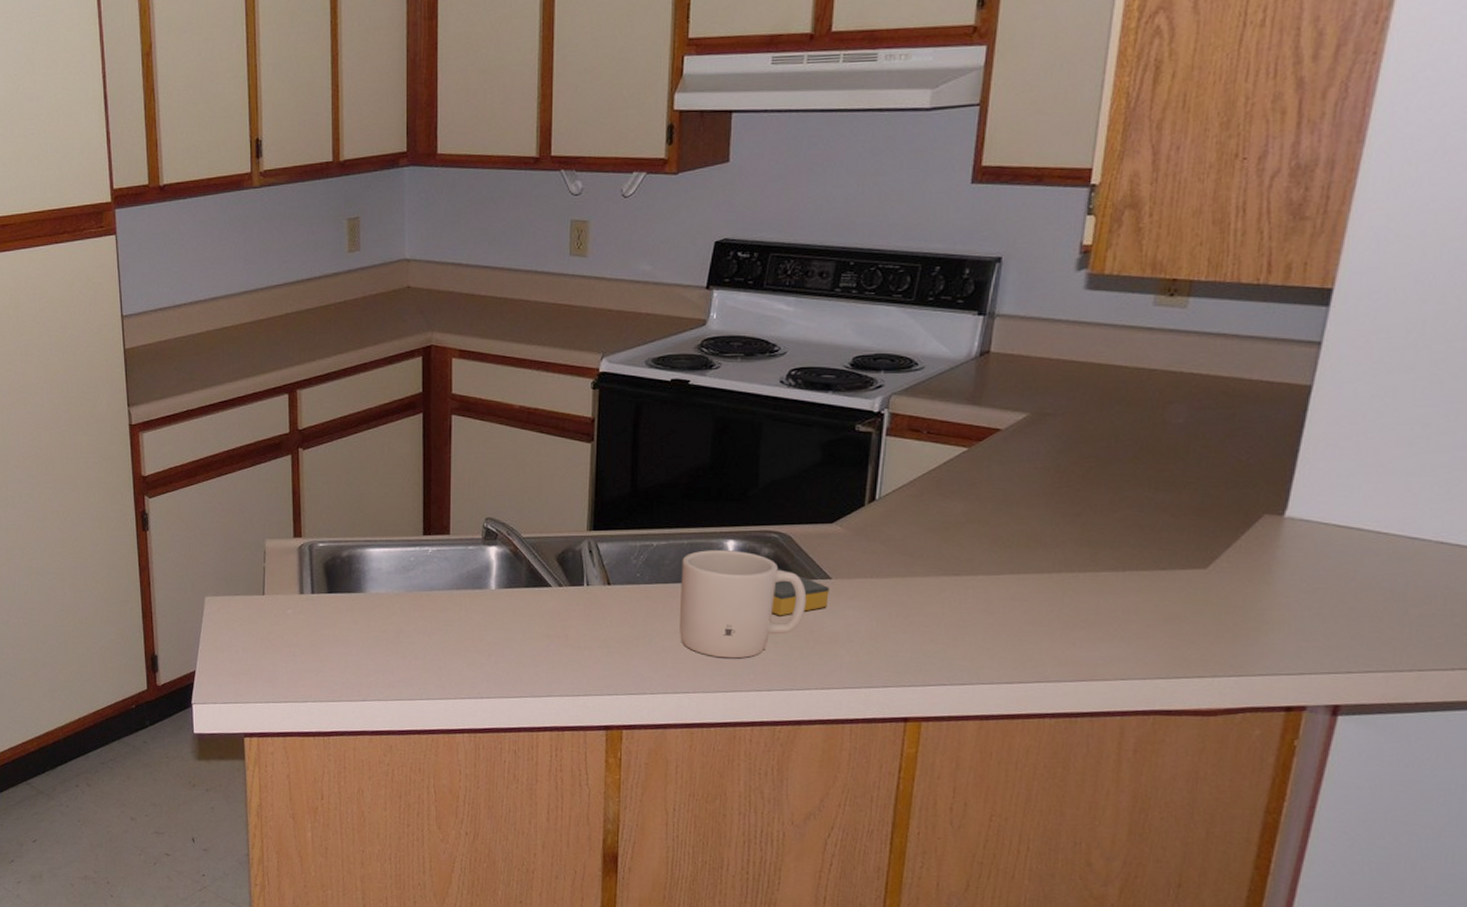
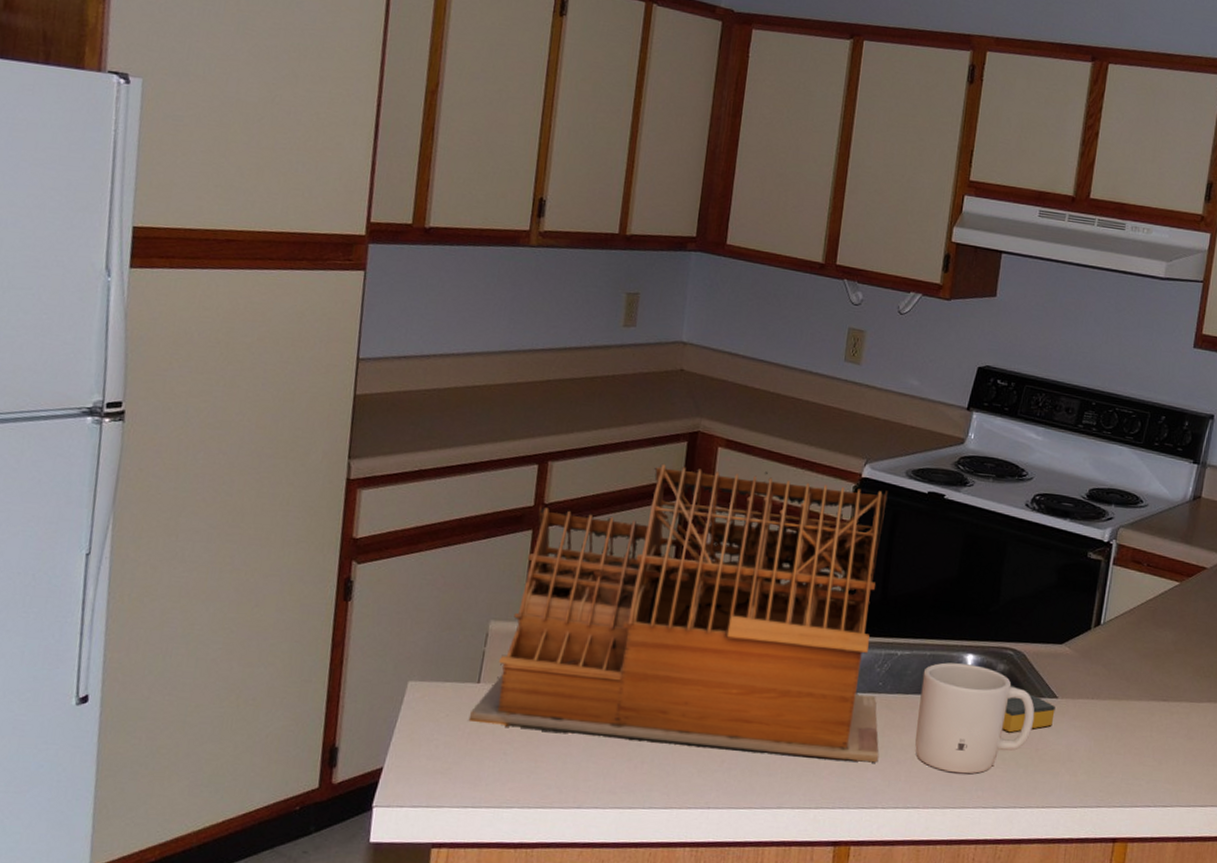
architectural model: none [259,377,643,651] -> present [468,463,888,763]

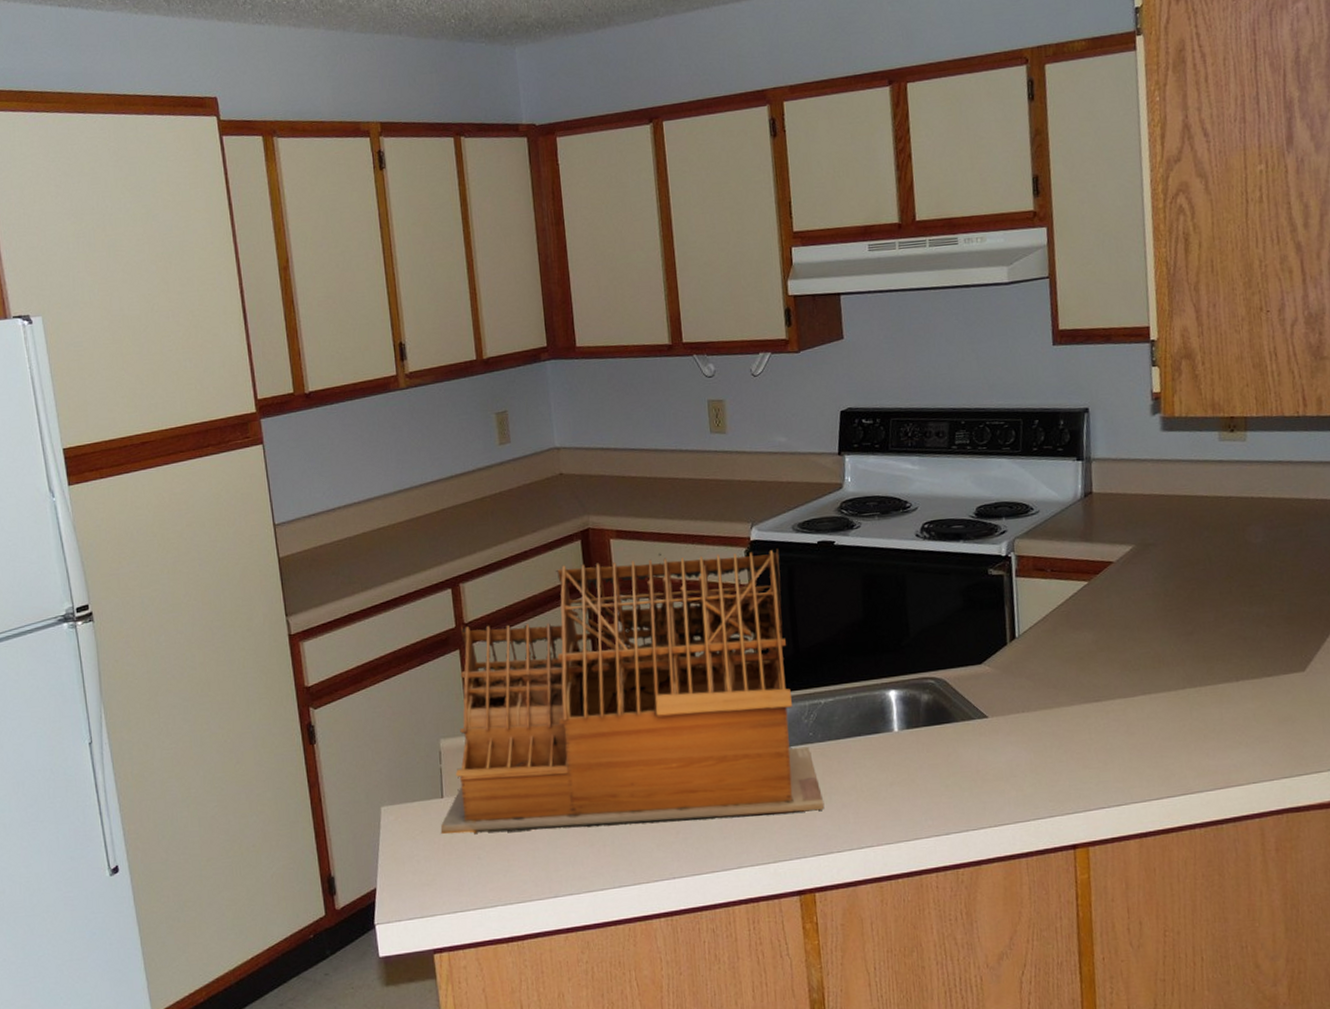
mug: present [915,662,1035,776] -> none [849,699,970,809]
sponge: present [1002,684,1056,734] -> none [937,712,988,761]

